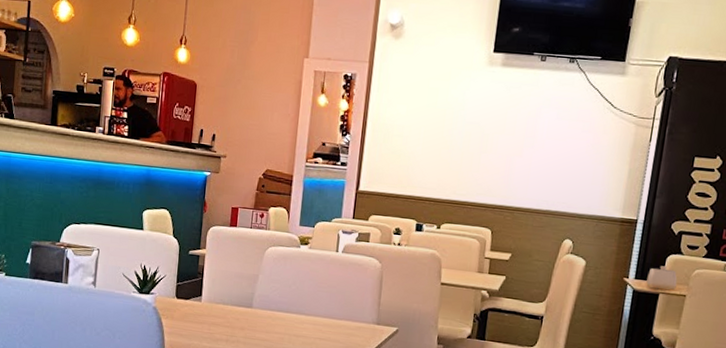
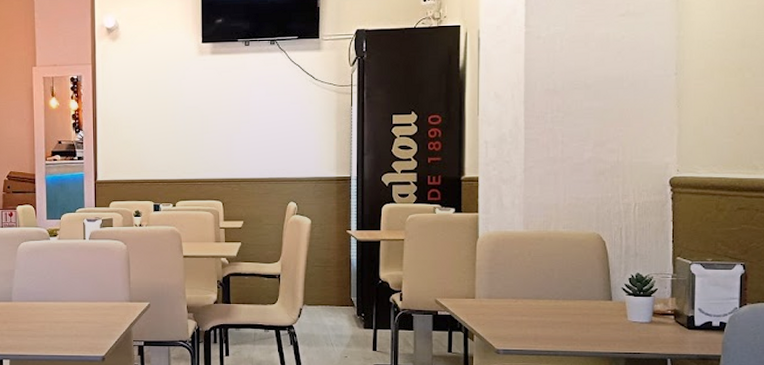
sugar bowl: present [646,266,678,291] -> none [367,215,394,237]

